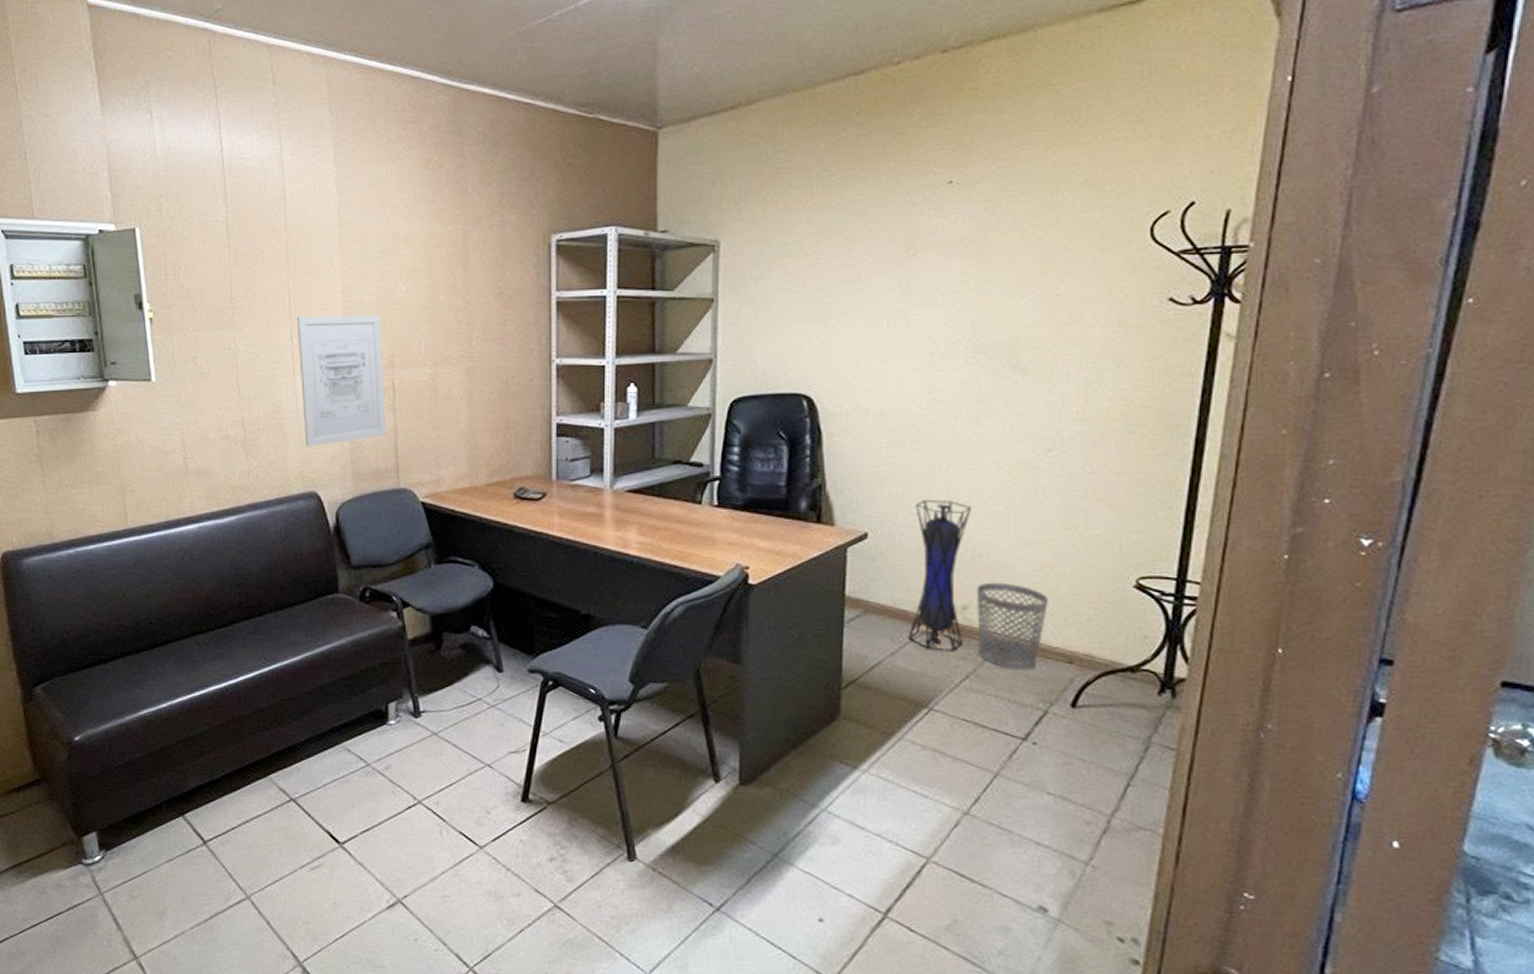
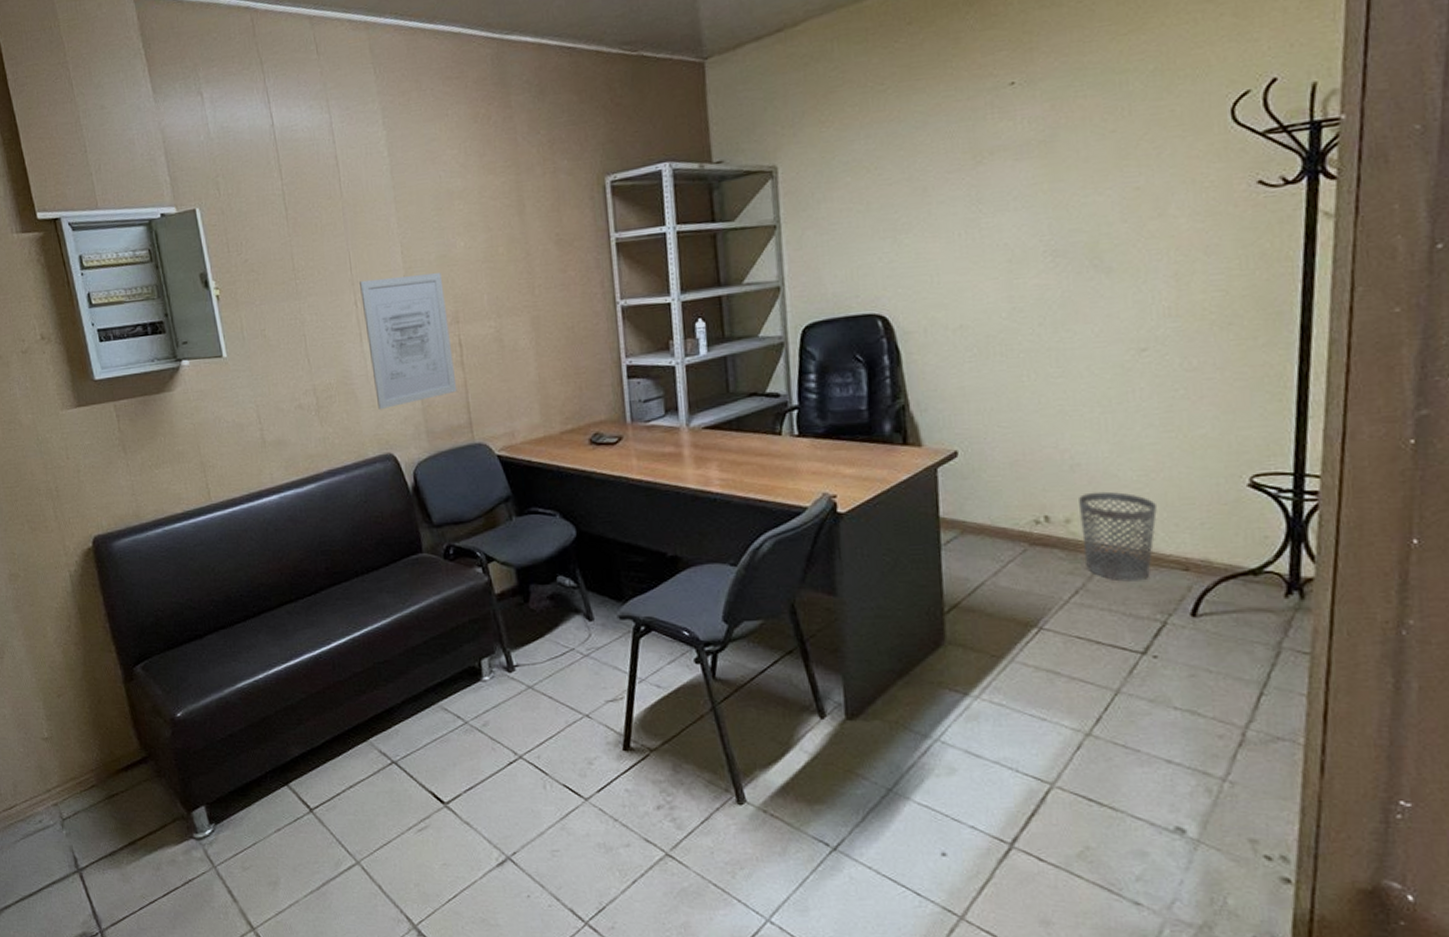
lantern: present [908,499,971,652] -> none [1005,411,1069,568]

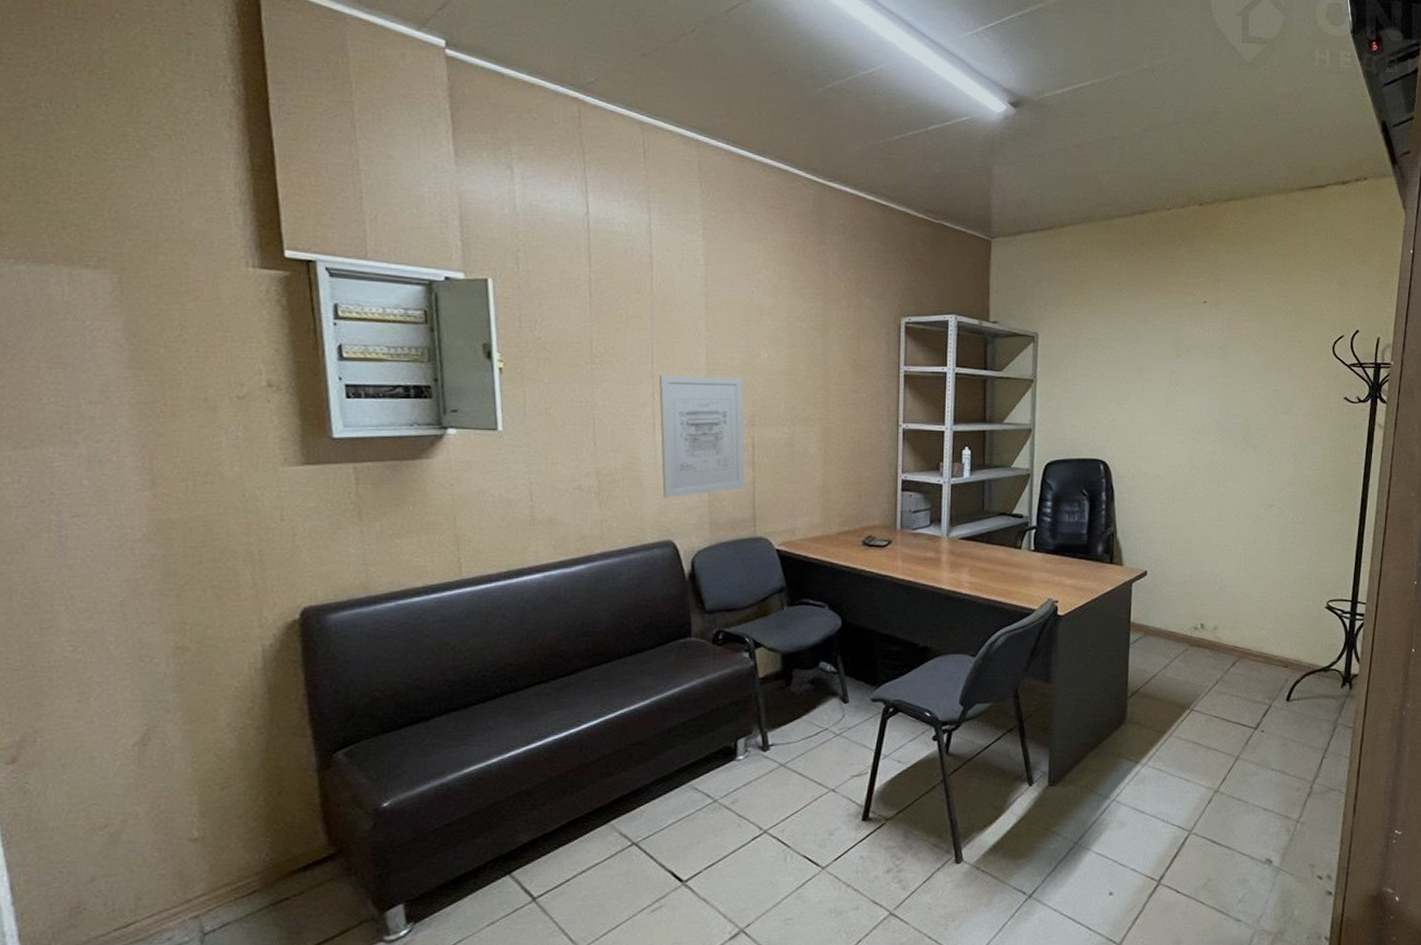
wastebasket: present [1079,491,1157,582] -> none [1224,607,1271,675]

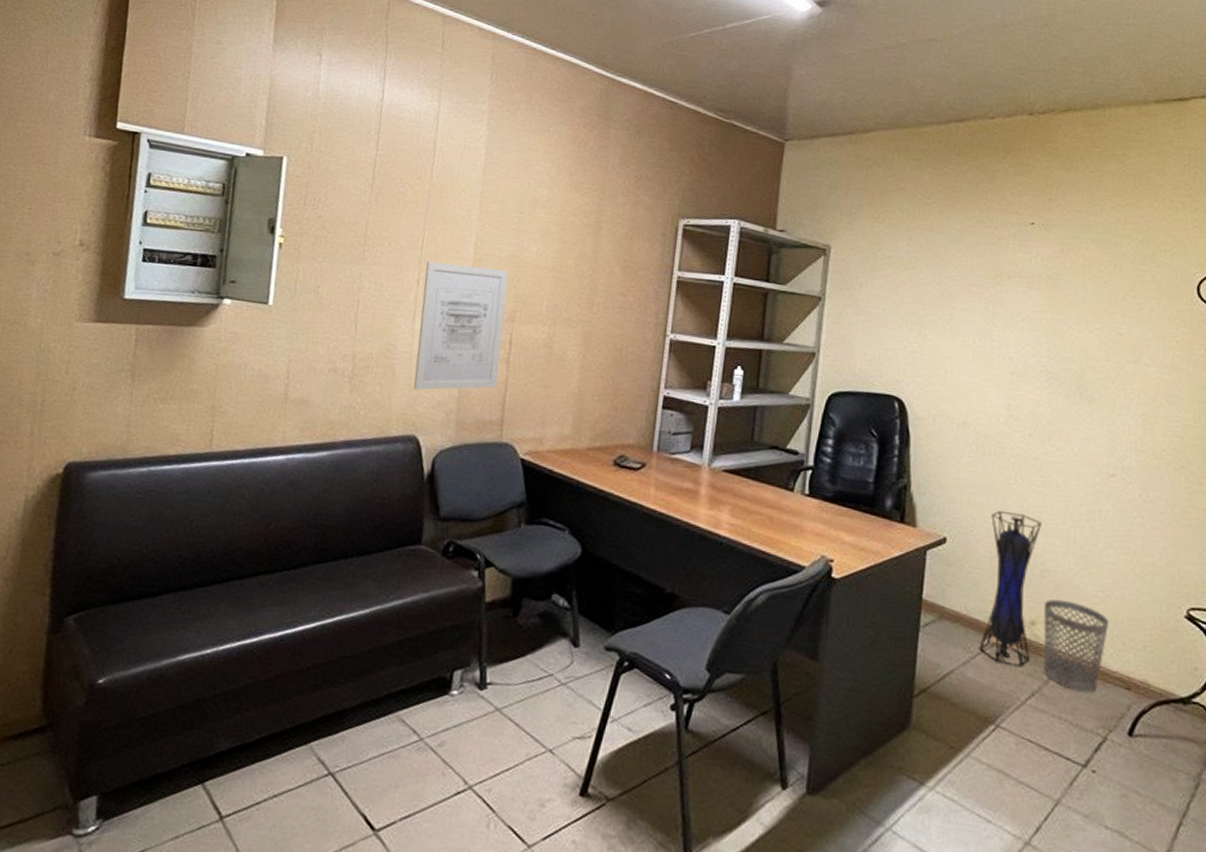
lantern: none [1176,543,1220,664] -> present [979,510,1042,668]
wastebasket: none [1224,607,1271,675] -> present [1043,599,1109,693]

